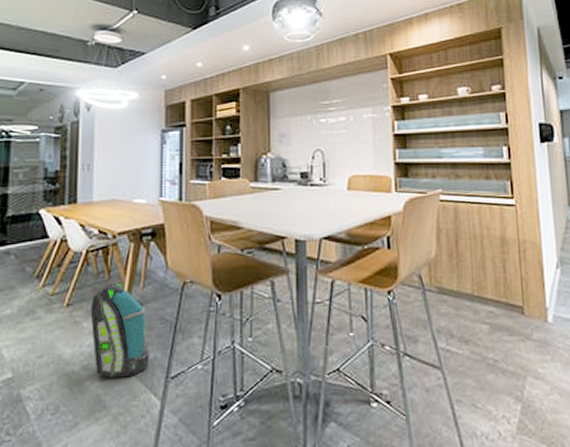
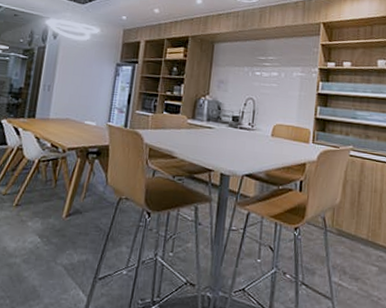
backpack: present [90,283,151,378] -> none [34,191,84,273]

